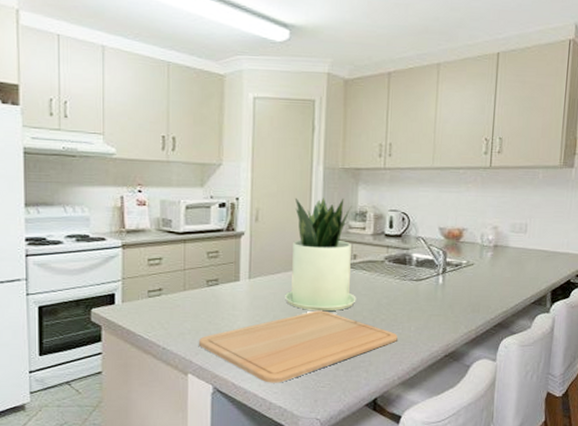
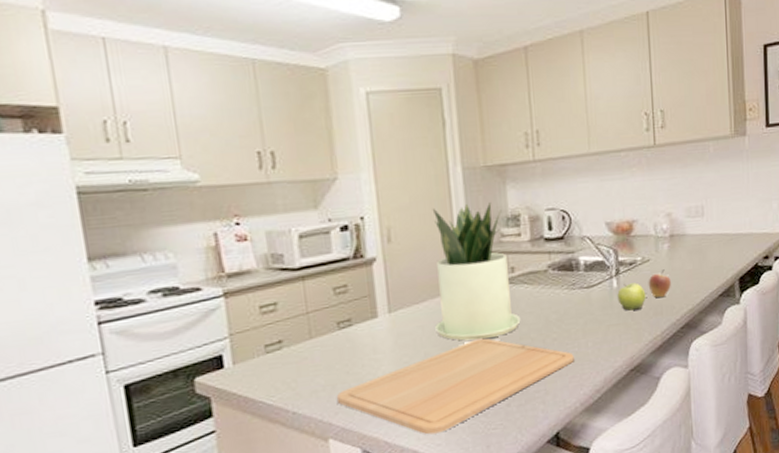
fruit: none [441,282,467,305] -> present [617,282,646,311]
fruit: none [469,275,490,297] -> present [648,271,671,297]

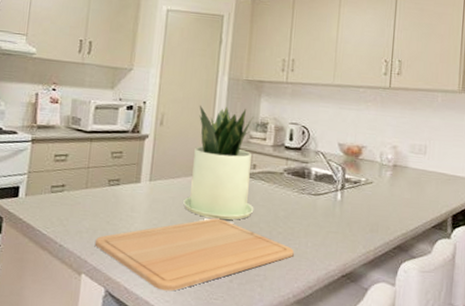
fruit: present [617,282,646,311] -> none [339,198,365,224]
fruit: present [648,271,671,297] -> none [368,194,389,217]

